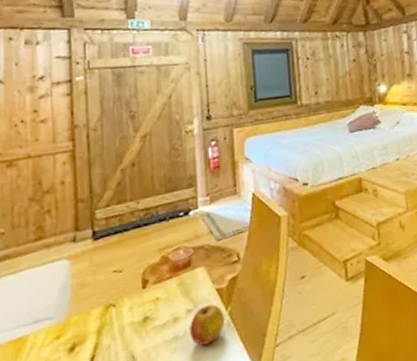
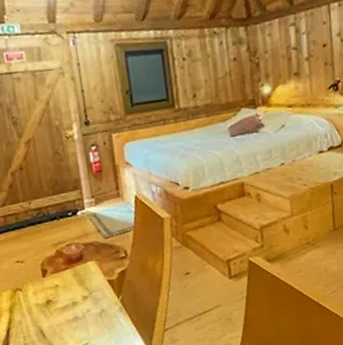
fruit: present [190,304,225,346] -> none [87,293,118,326]

